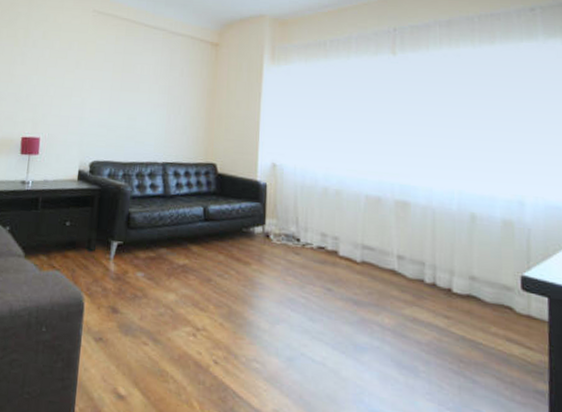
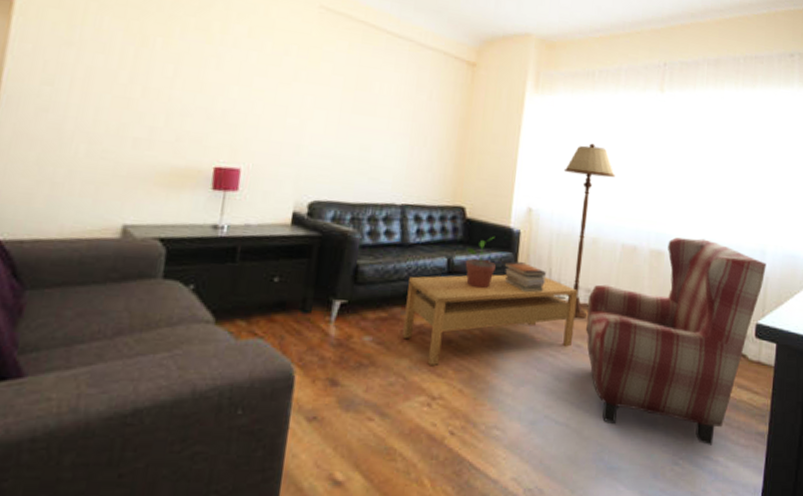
coffee table: none [169,222,326,301] -> present [402,274,579,367]
potted plant: none [219,189,246,235] -> present [465,237,496,289]
book stack: none [254,210,293,239] -> present [504,261,546,293]
floor lamp: none [303,105,353,264] -> present [563,143,615,318]
armchair: none [335,189,527,399] -> present [585,237,766,445]

